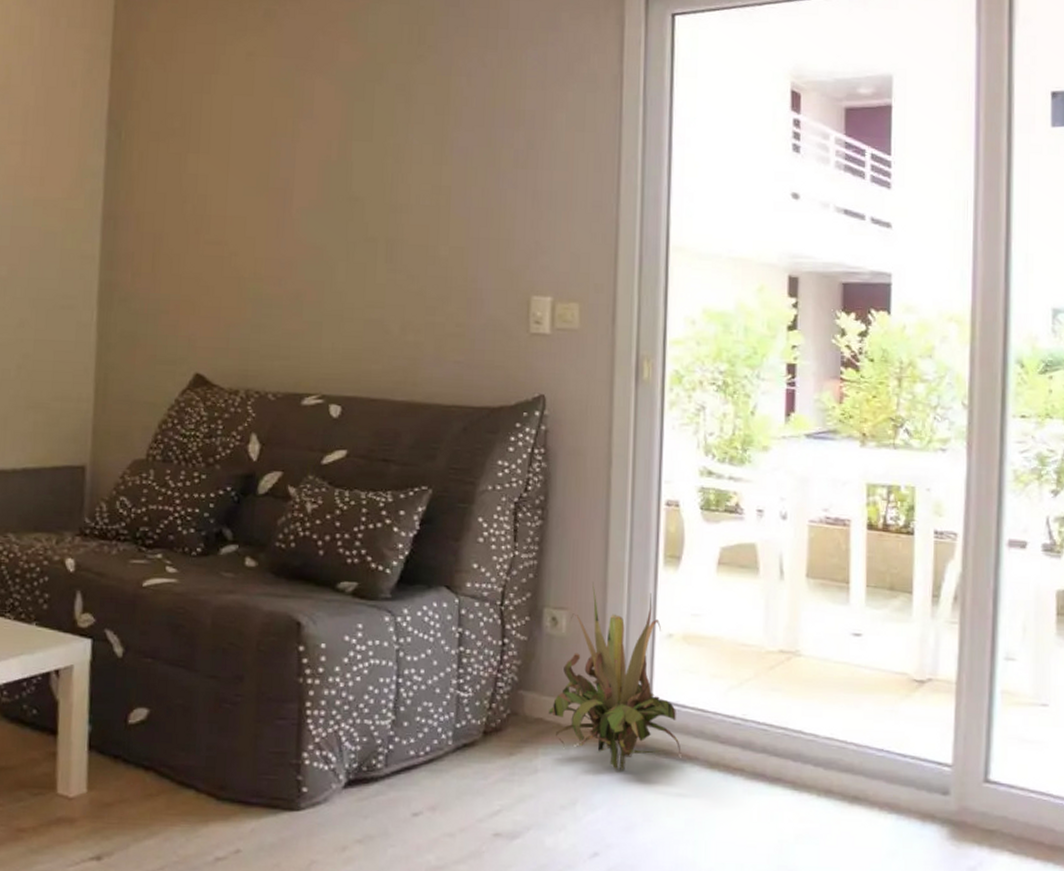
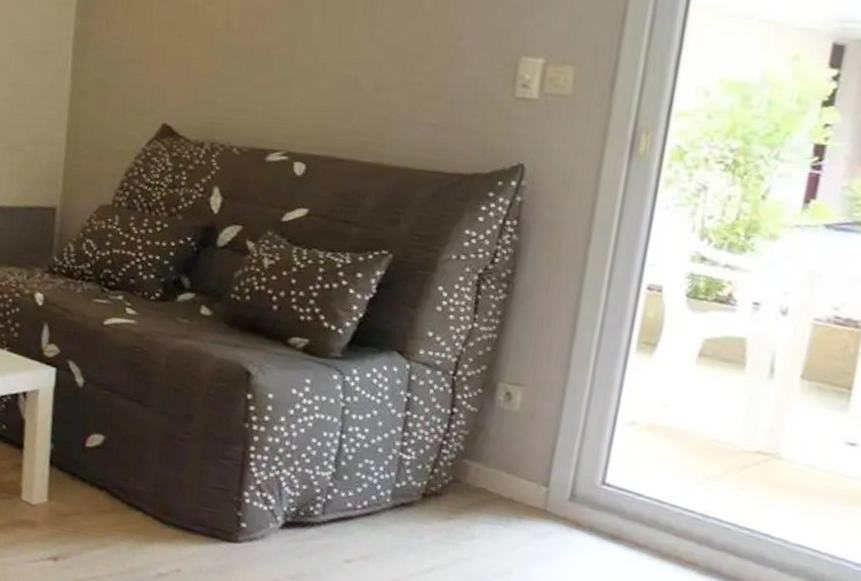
decorative plant: present [549,583,681,770] -> none [492,362,630,548]

